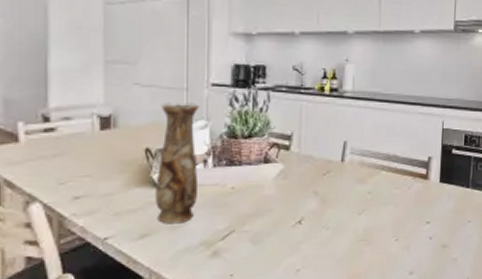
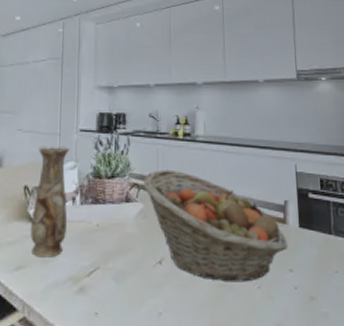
fruit basket: none [284,128,428,237] -> present [143,169,288,282]

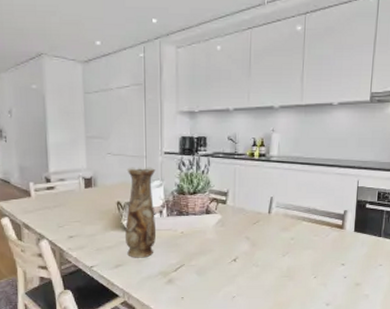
fruit basket: present [143,169,288,282] -> none [222,186,343,274]

